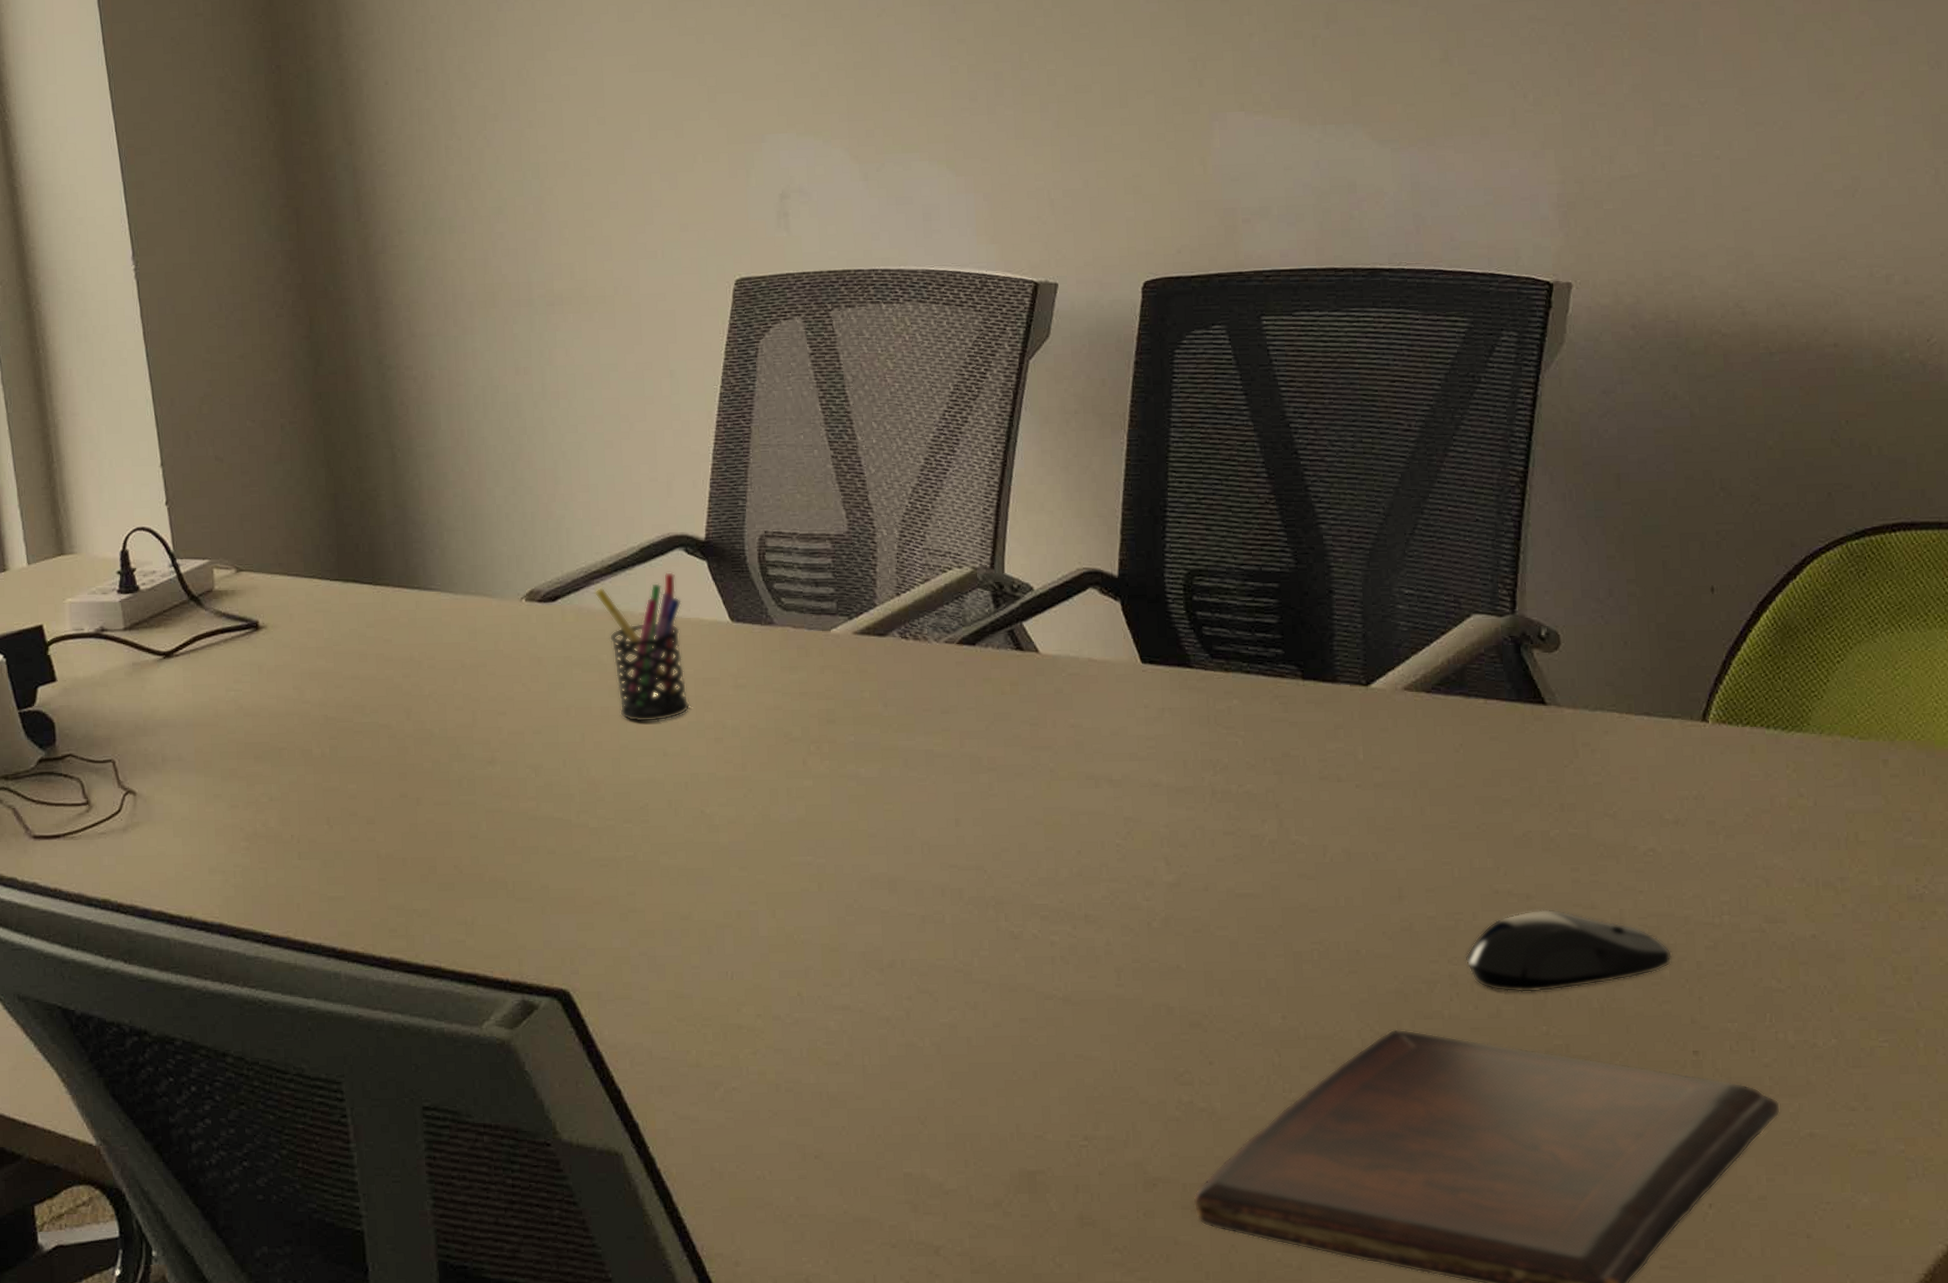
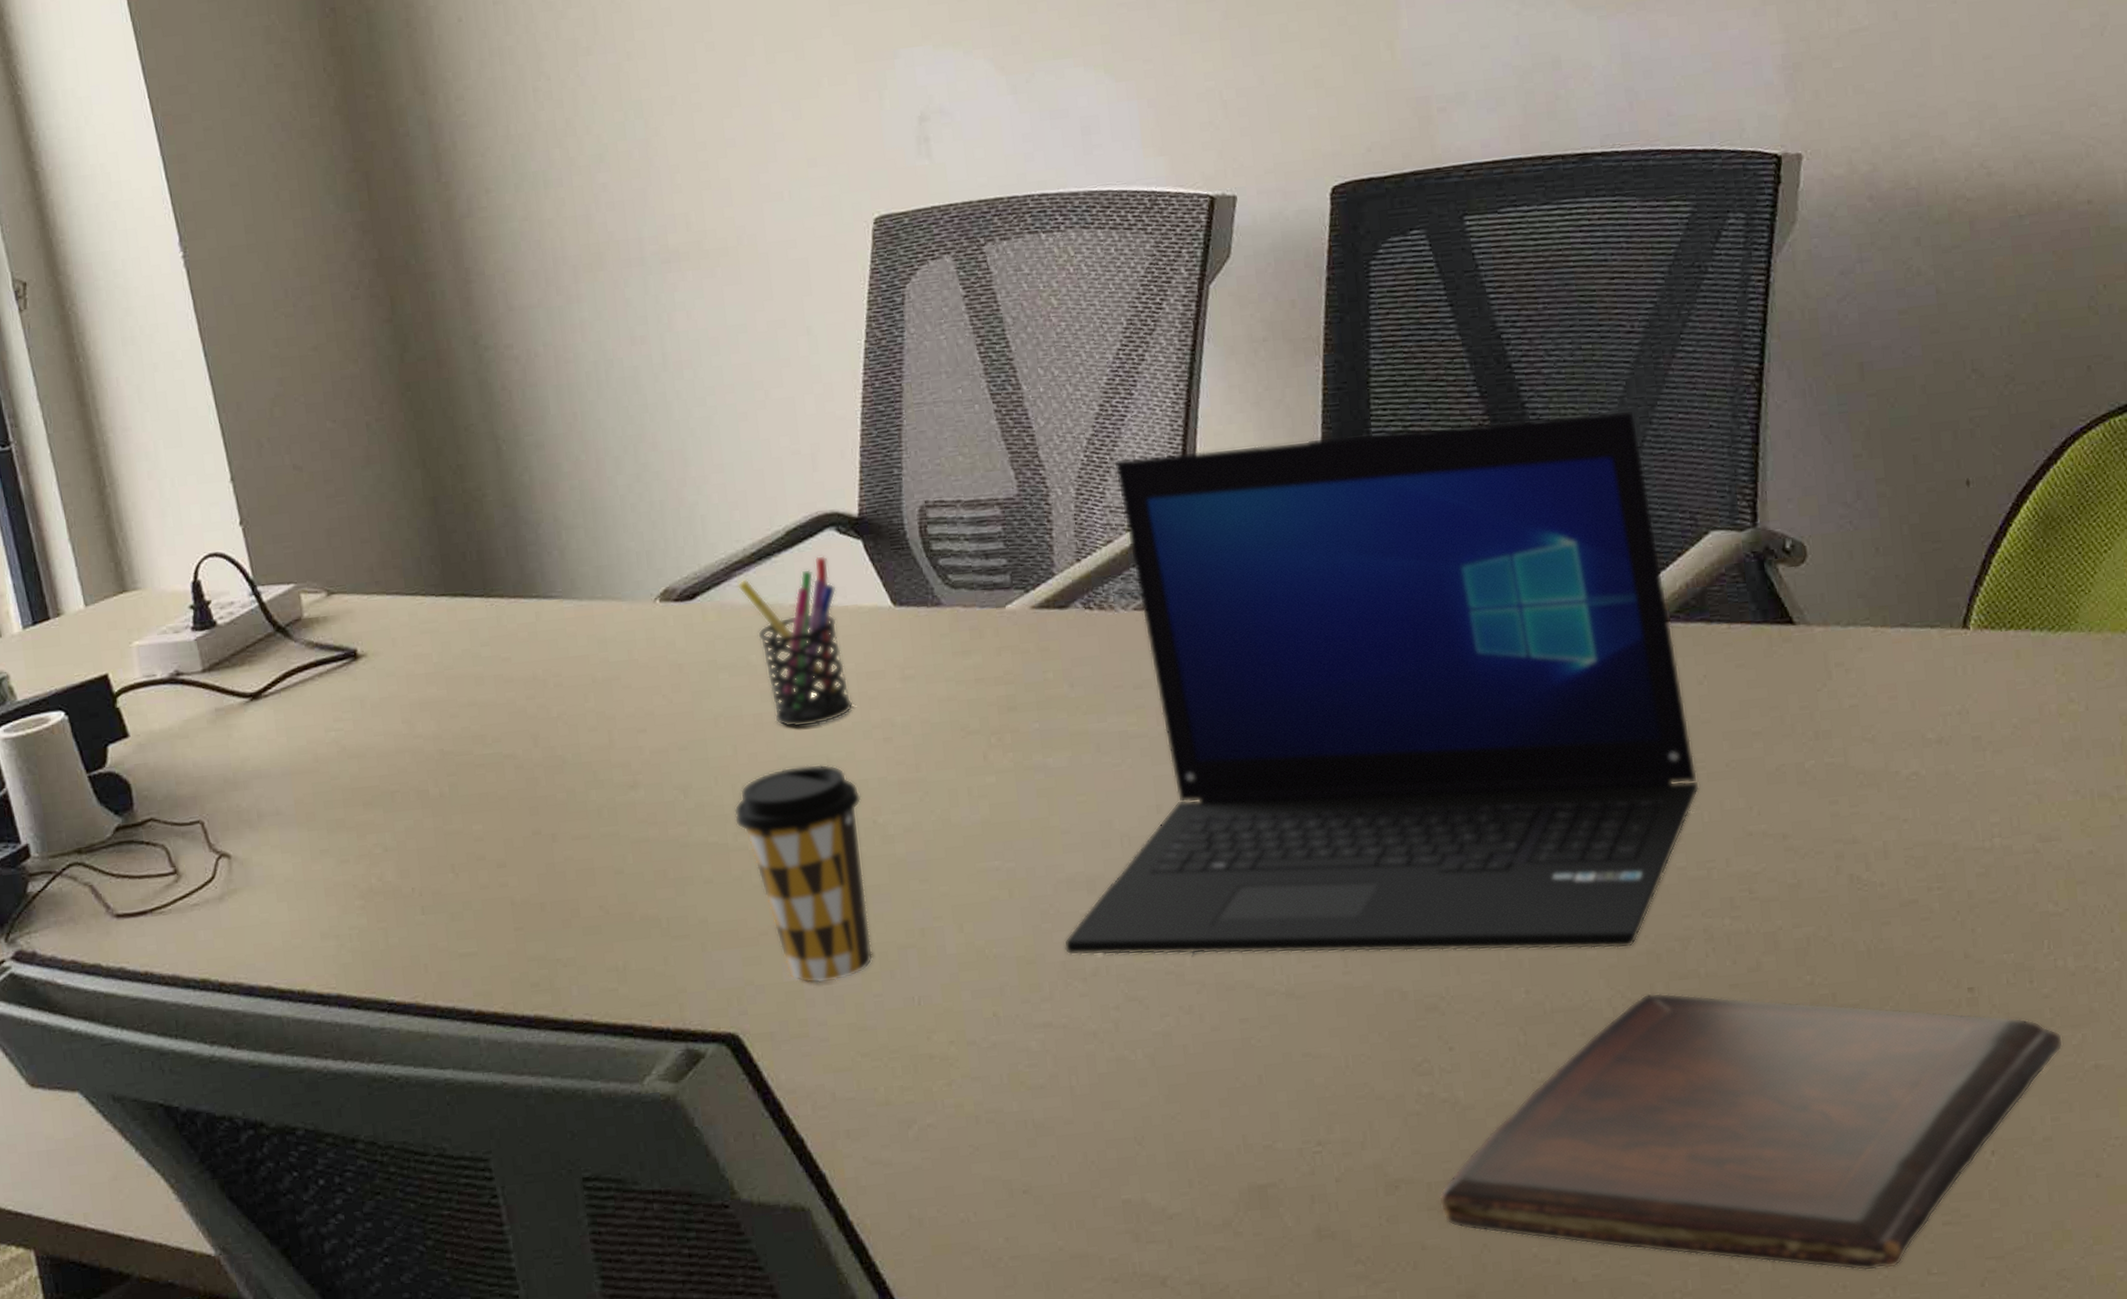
coffee cup: none [578,756,693,952] -> present [734,763,873,984]
laptop: none [864,499,1452,986] -> present [1063,409,1700,956]
computer mouse: present [1465,909,1672,992] -> none [1719,847,1941,942]

